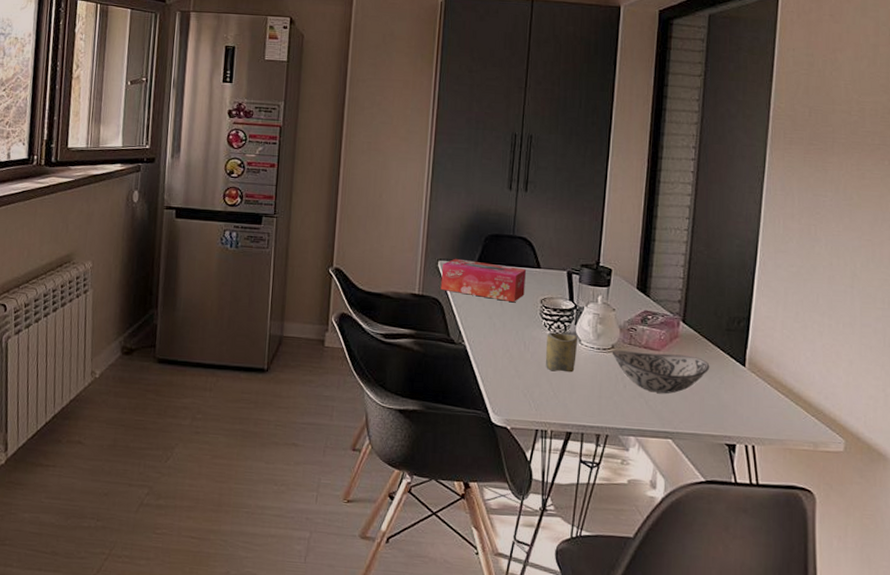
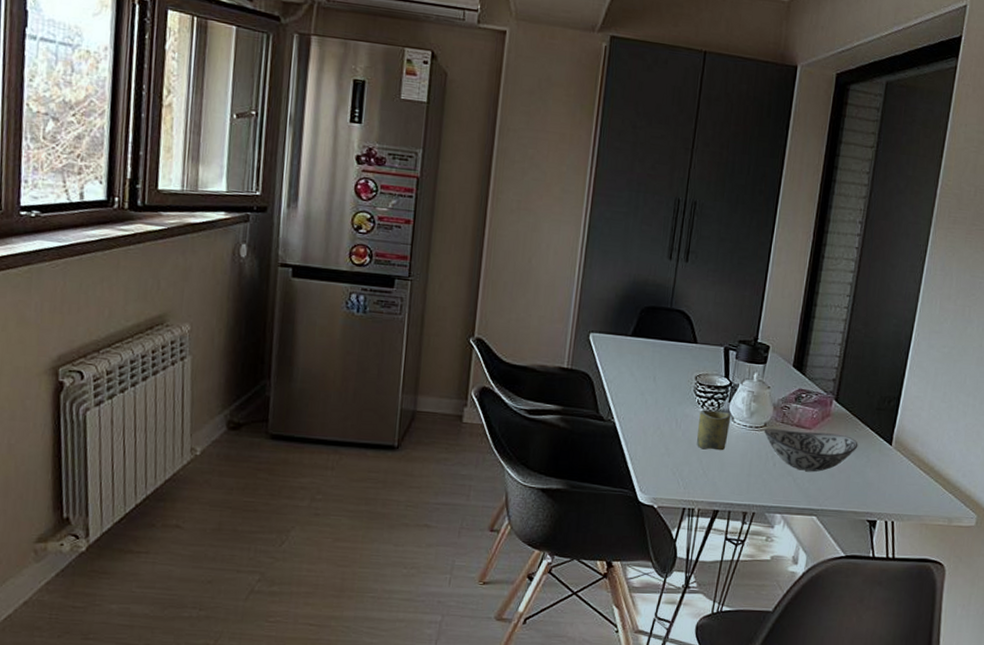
tissue box: present [440,258,527,302] -> none [591,331,683,378]

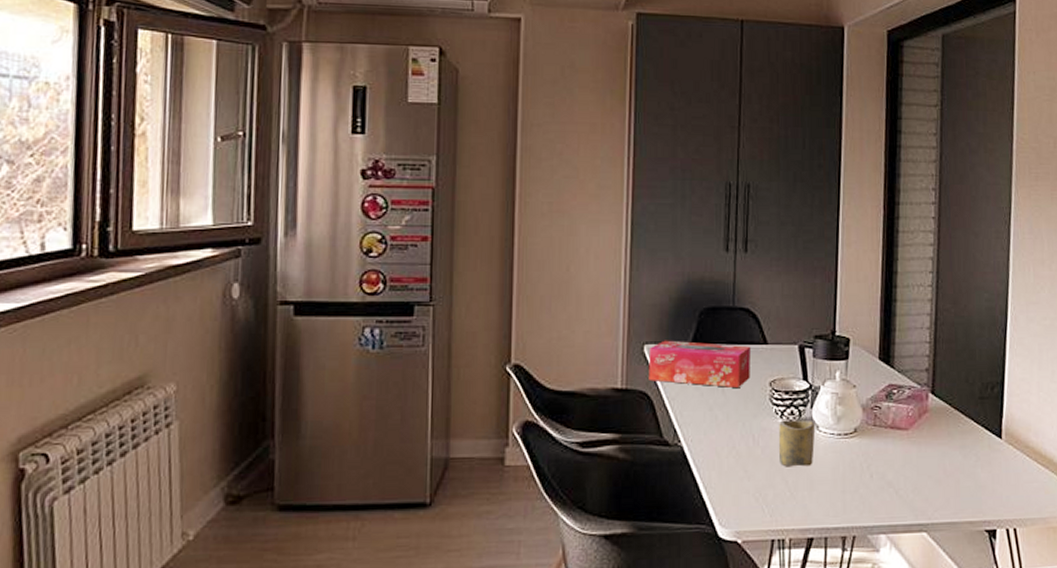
tissue box: none [591,331,683,378] -> present [648,340,752,387]
decorative bowl: present [764,428,858,472] -> none [854,432,964,479]

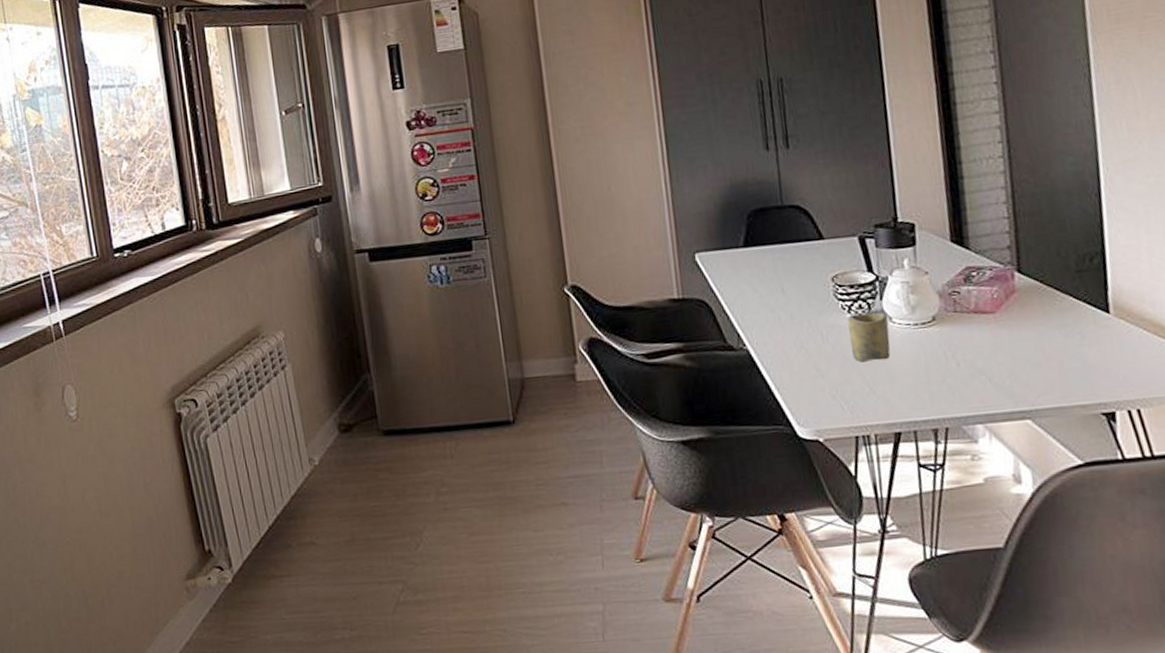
tissue box: present [648,340,752,387] -> none [700,243,810,289]

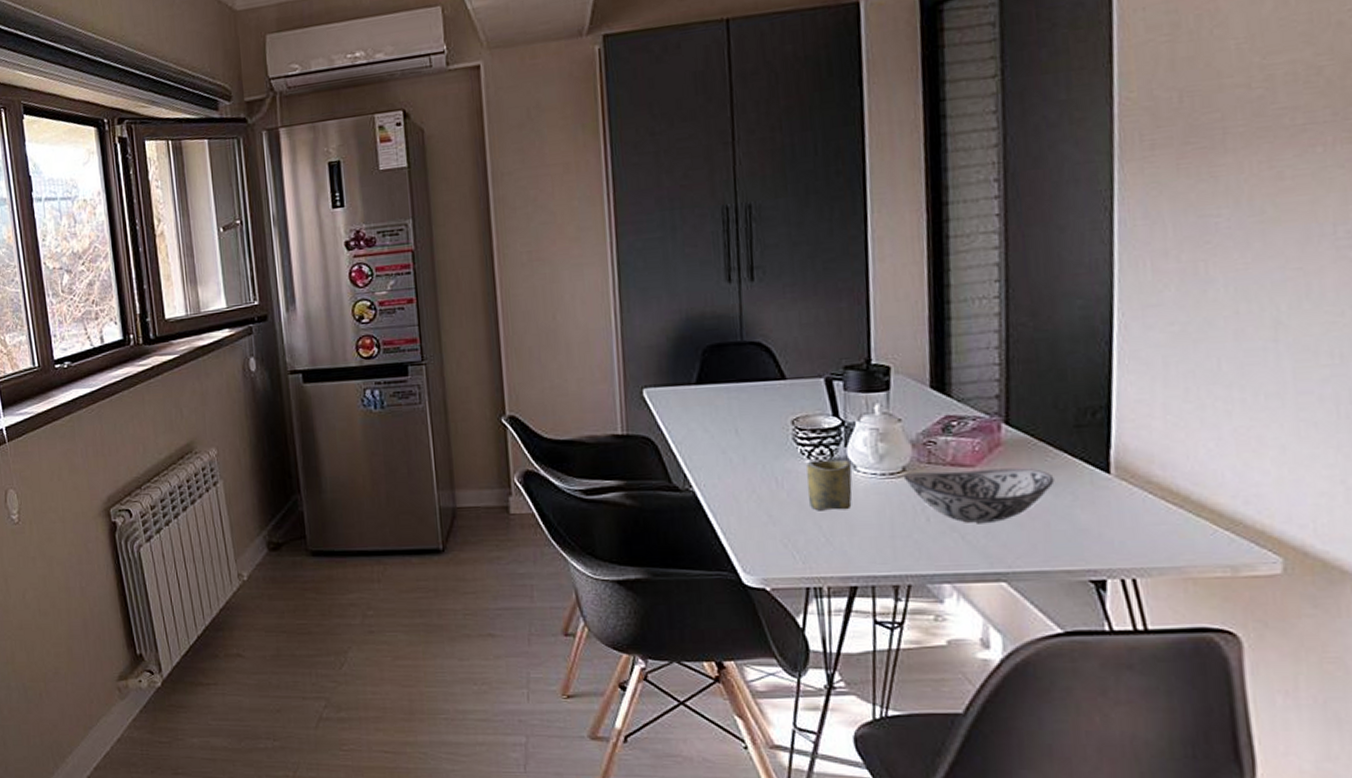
decorative bowl: none [934,312,1064,366] -> present [903,468,1055,523]

